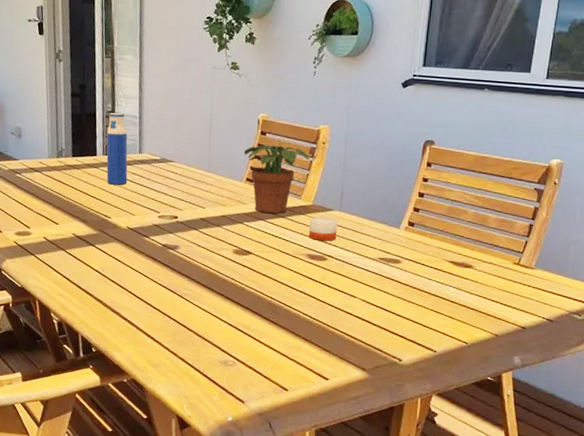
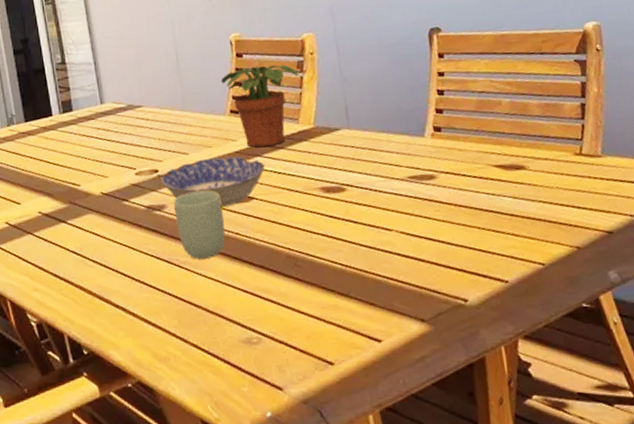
water bottle: present [106,112,128,185] -> none [59,62,93,146]
bowl: none [179,214,266,257] -> present [161,157,265,207]
cup: none [185,239,225,295] -> present [173,190,226,259]
candle: present [309,215,338,241] -> none [315,137,351,169]

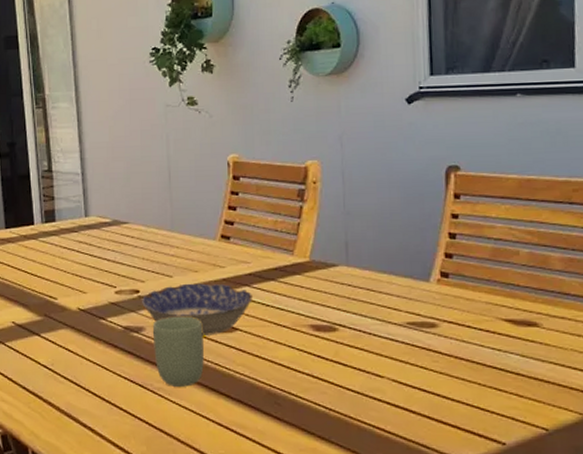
potted plant: present [220,64,299,148] -> none [213,190,299,277]

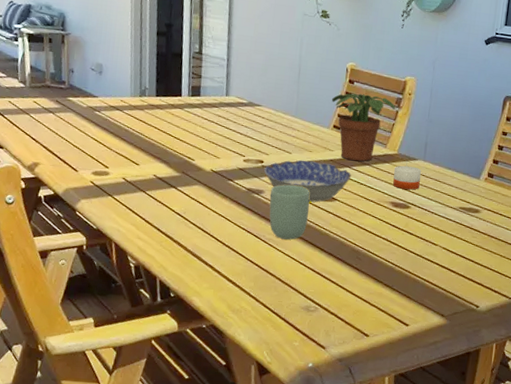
potted plant: none [213,190,299,277] -> present [331,93,396,162]
candle: none [309,272,346,306] -> present [393,164,421,190]

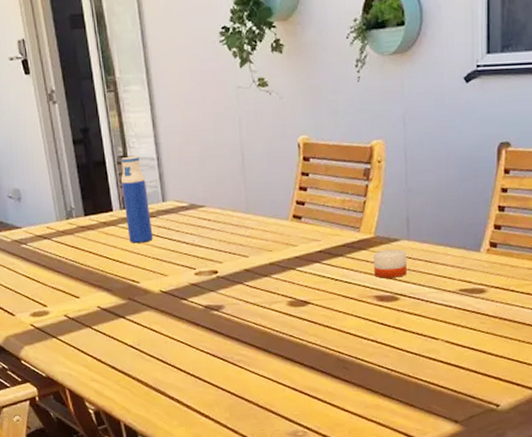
water bottle: none [191,53,215,127] -> present [120,156,153,243]
bowl: present [264,160,351,202] -> none [220,261,323,310]
cup: present [269,184,310,240] -> none [231,293,280,358]
potted plant: present [331,93,396,162] -> none [285,170,365,254]

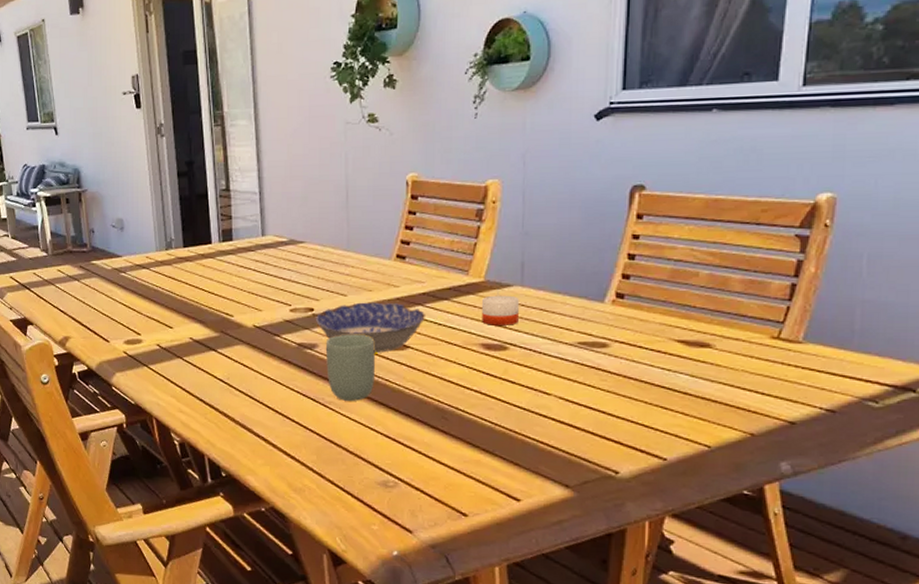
water bottle: present [120,156,153,243] -> none [221,189,250,276]
bowl: none [220,261,323,310] -> present [316,302,425,353]
cup: none [231,293,280,358] -> present [325,334,375,401]

